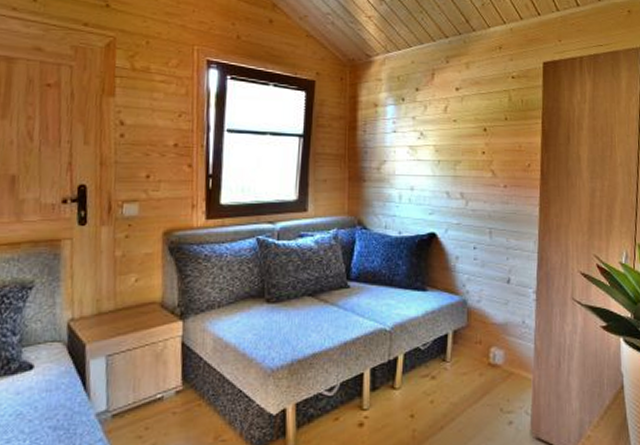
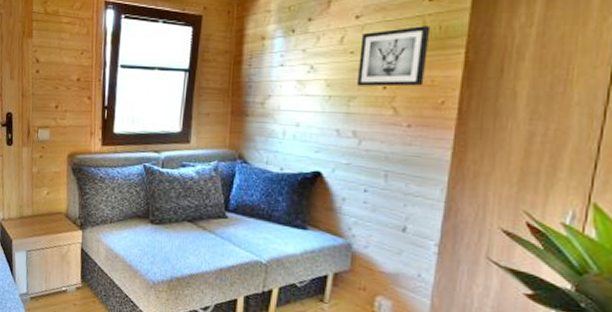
wall art: none [460,99,515,152] -> present [356,26,431,87]

